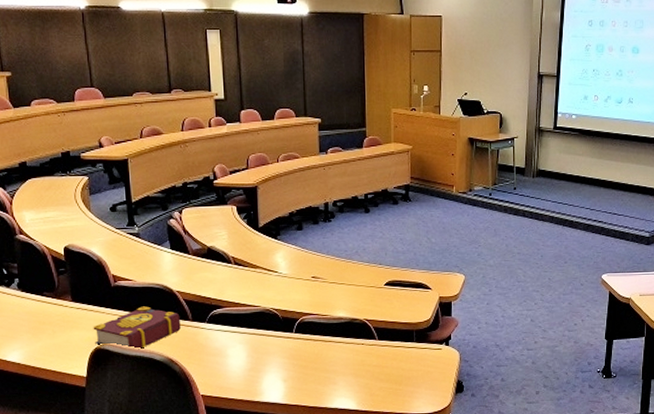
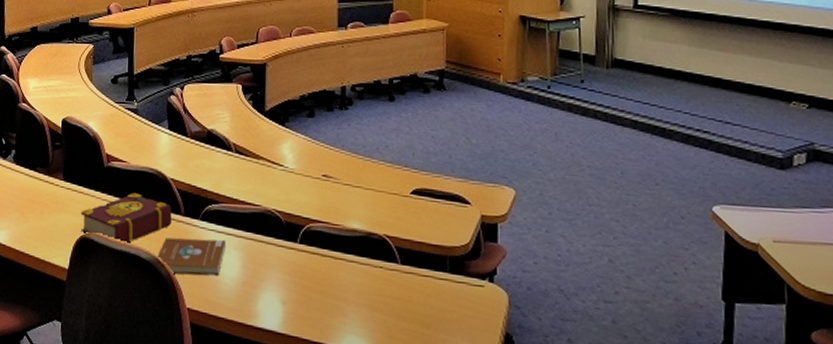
book: none [170,337,232,369] -> present [157,237,227,276]

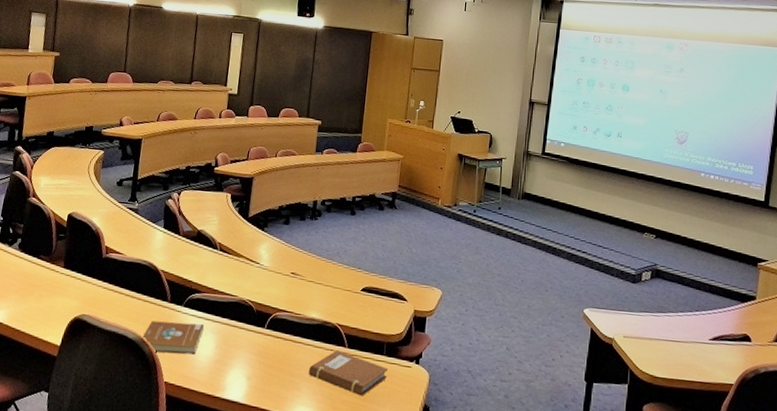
book: present [81,193,172,244] -> none [75,281,160,325]
notebook: none [355,267,455,323] -> present [308,350,389,396]

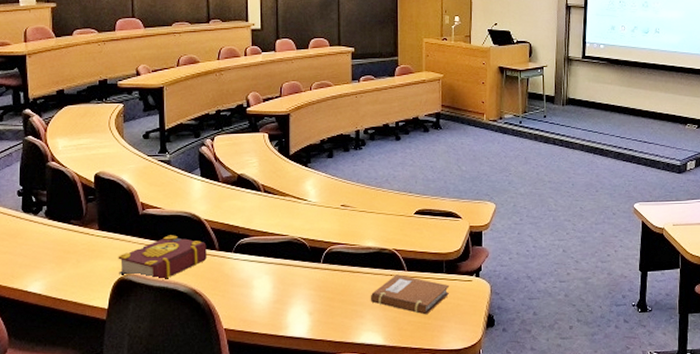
book: none [75,281,160,325] -> present [118,235,207,281]
book: present [142,320,204,355] -> none [194,267,258,301]

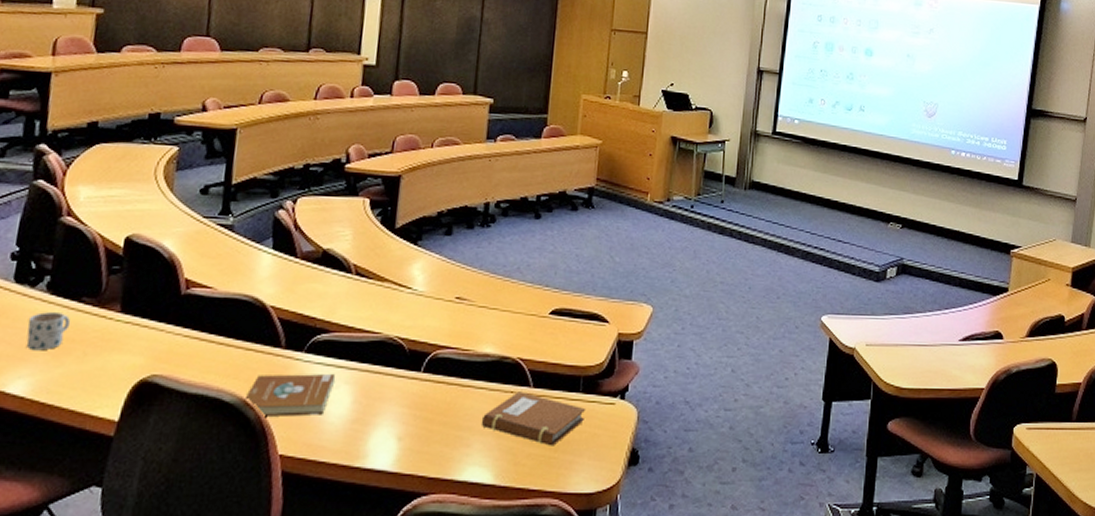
mug: none [36,232,65,261] -> present [26,312,71,351]
book: present [118,235,207,281] -> none [141,324,269,386]
book: none [194,267,258,301] -> present [244,373,336,417]

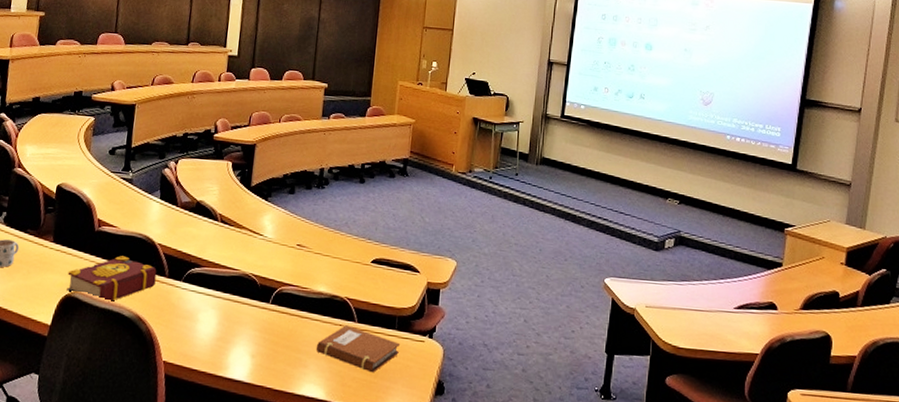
book: none [141,324,269,386] -> present [66,255,157,302]
book: present [244,373,336,417] -> none [138,297,205,332]

